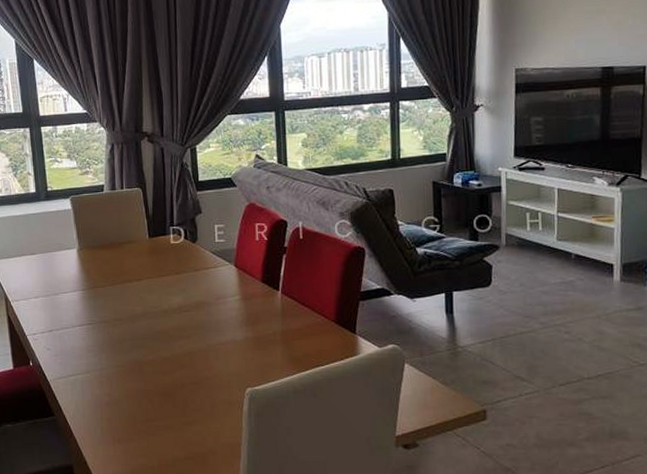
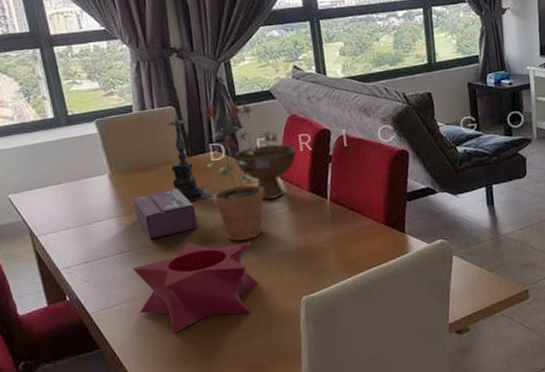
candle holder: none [90,321,205,410] -> present [132,241,259,333]
tissue box: none [97,267,153,315] -> present [133,188,198,239]
candle holder: none [133,191,172,282] -> present [167,109,216,202]
potted plant: none [165,186,236,325] -> present [203,100,279,241]
bowl: none [191,231,252,286] -> present [233,142,297,200]

